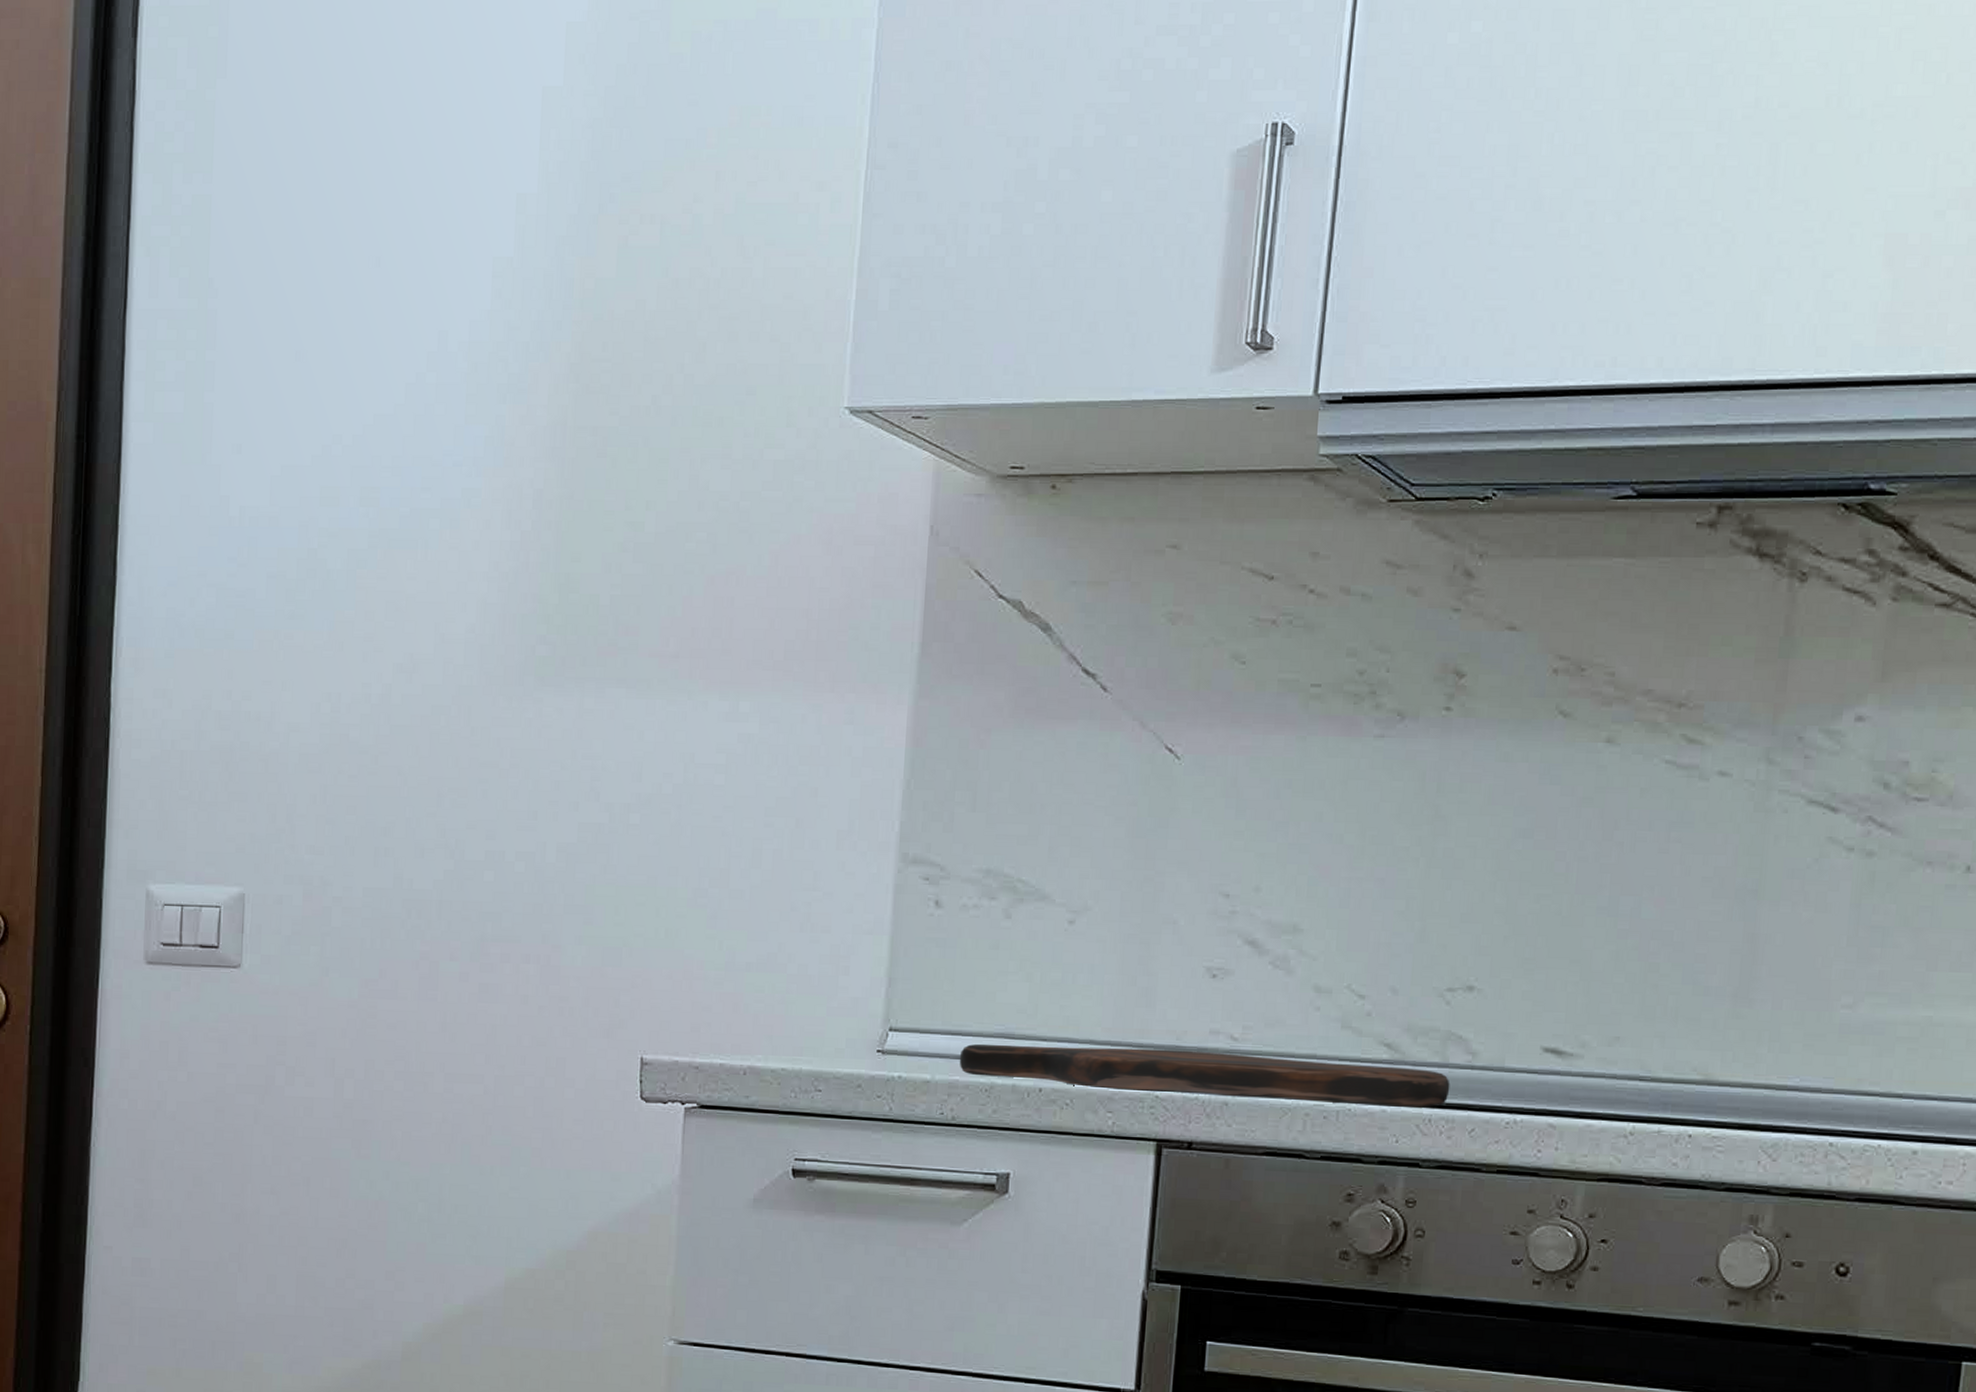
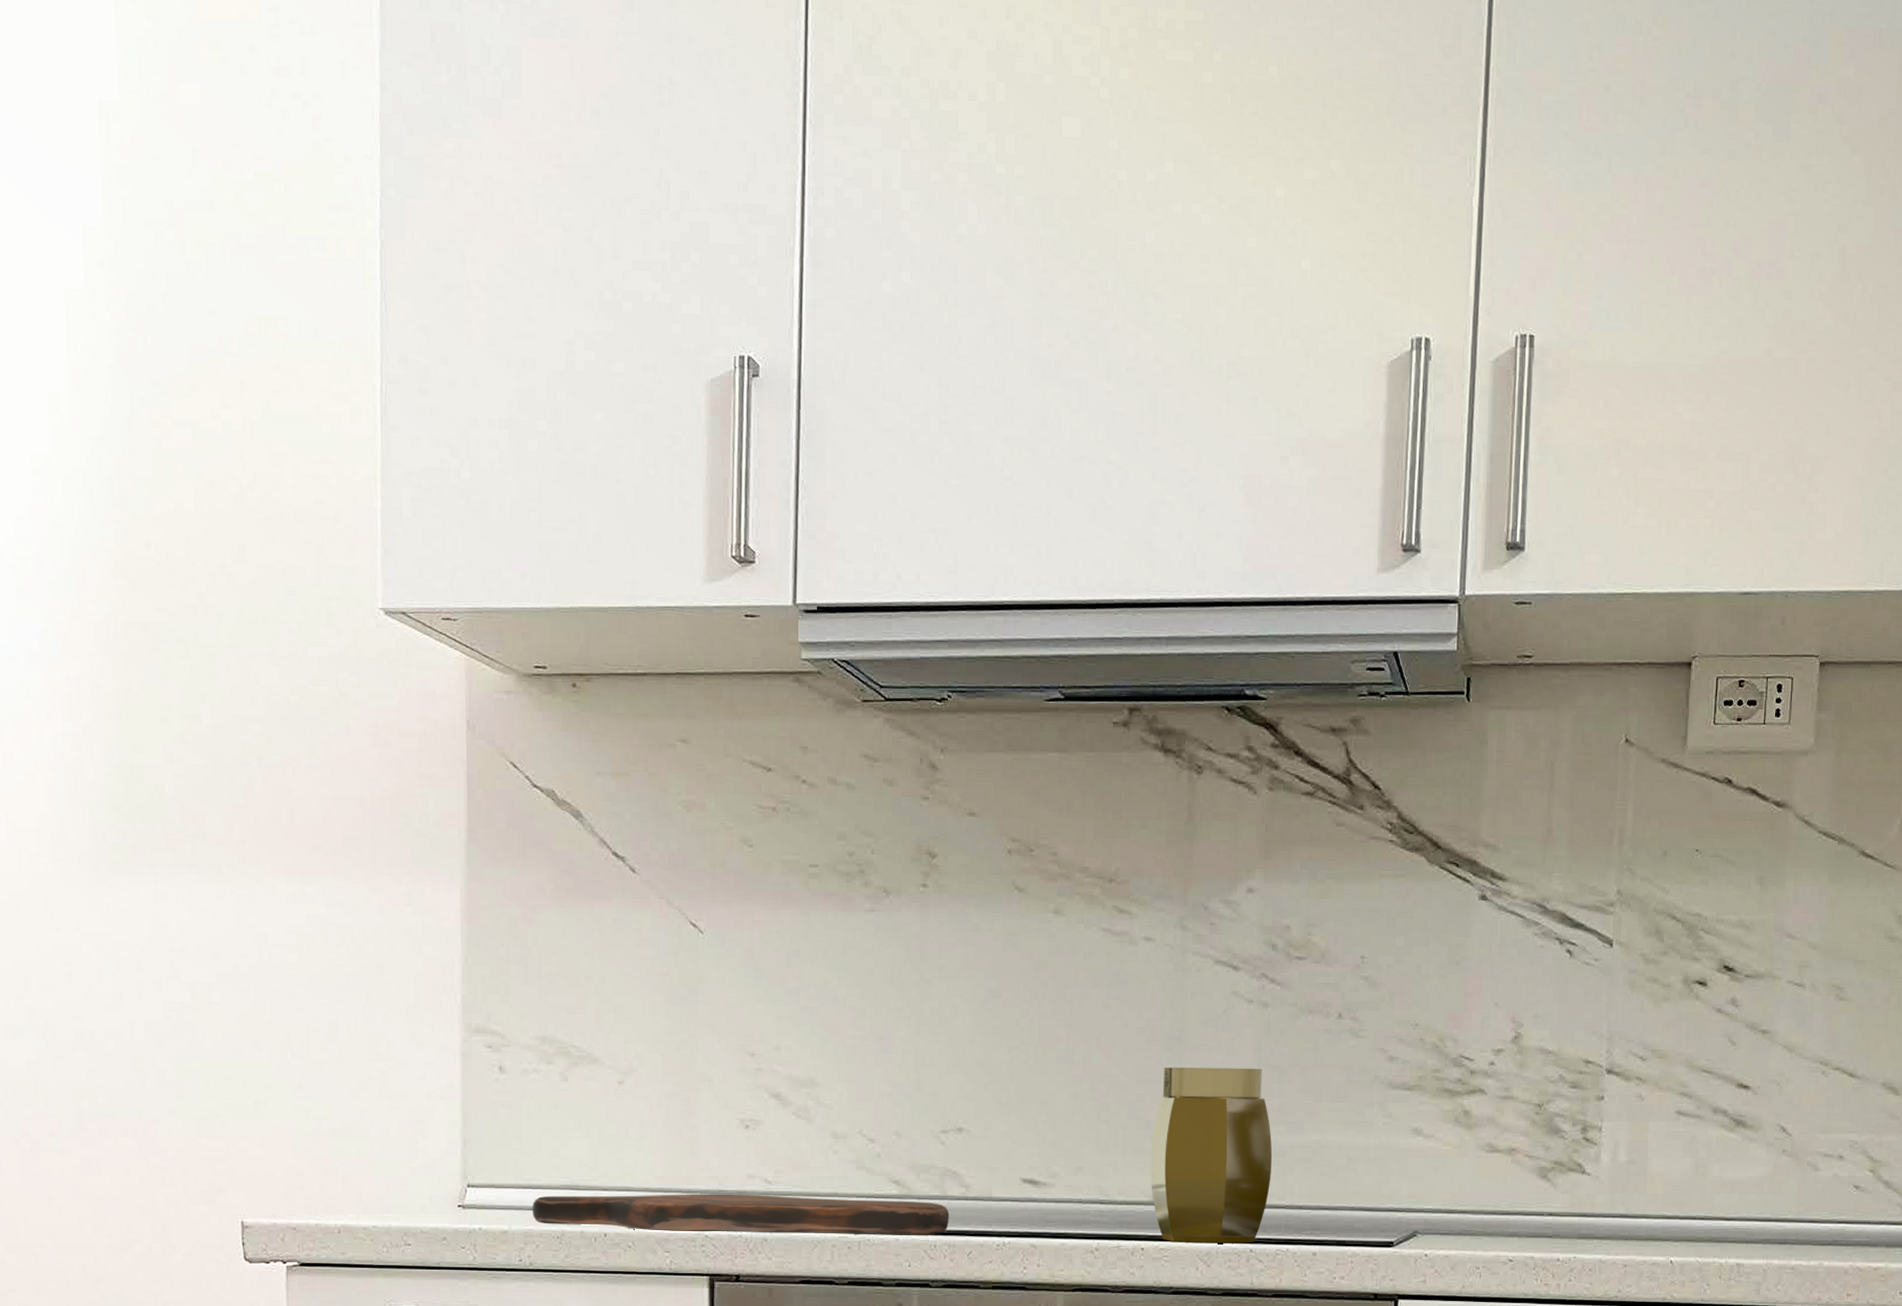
jar: none [1706,924,1868,1135] -> present [1150,1067,1272,1243]

